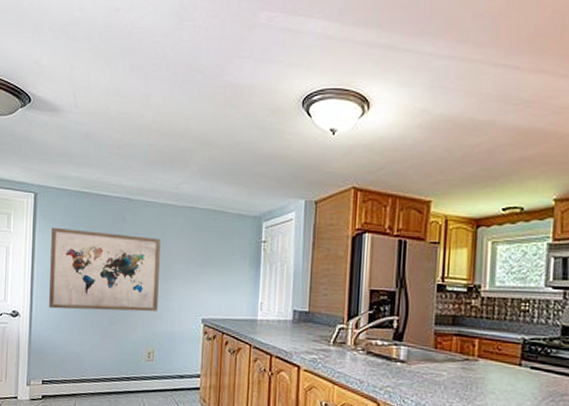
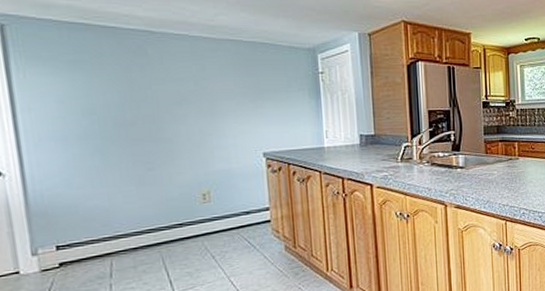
wall art: present [49,227,161,312] -> none [37,66,208,162]

